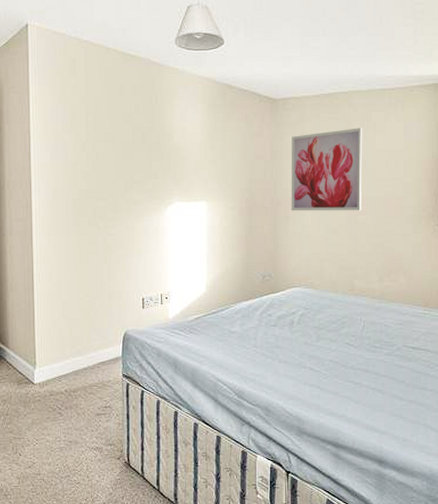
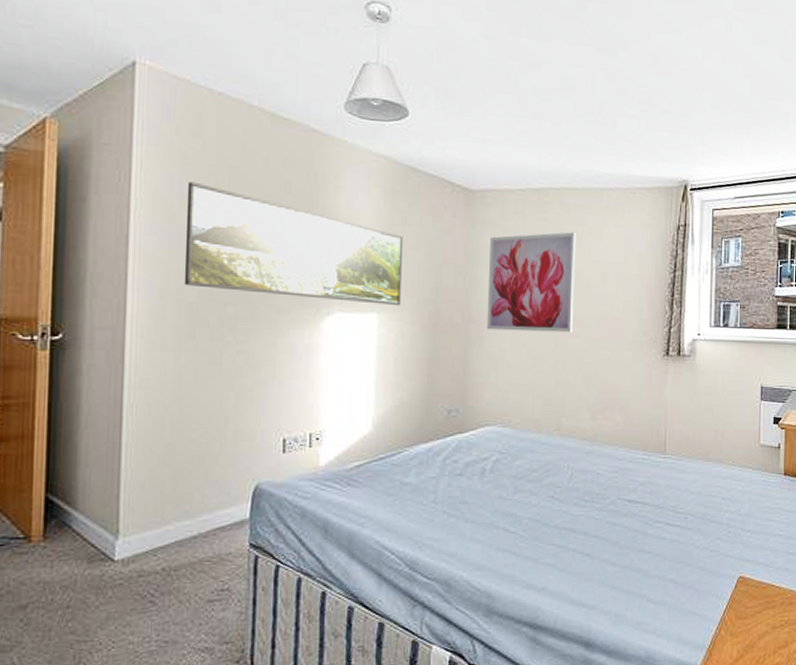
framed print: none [67,110,224,195] -> present [184,181,404,306]

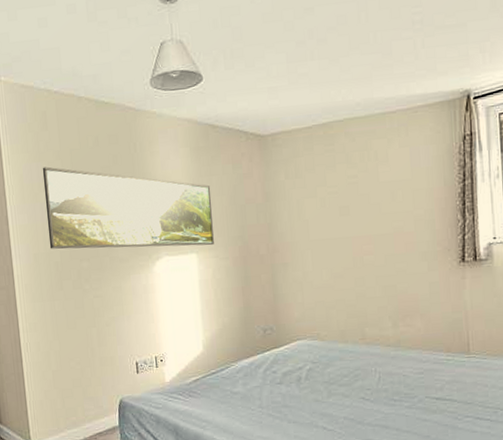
wall art: present [486,232,577,333] -> none [284,158,368,257]

